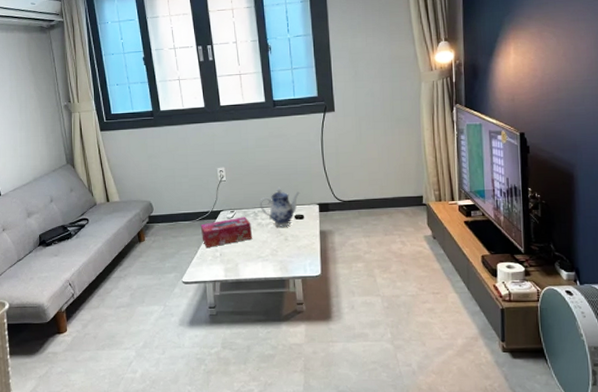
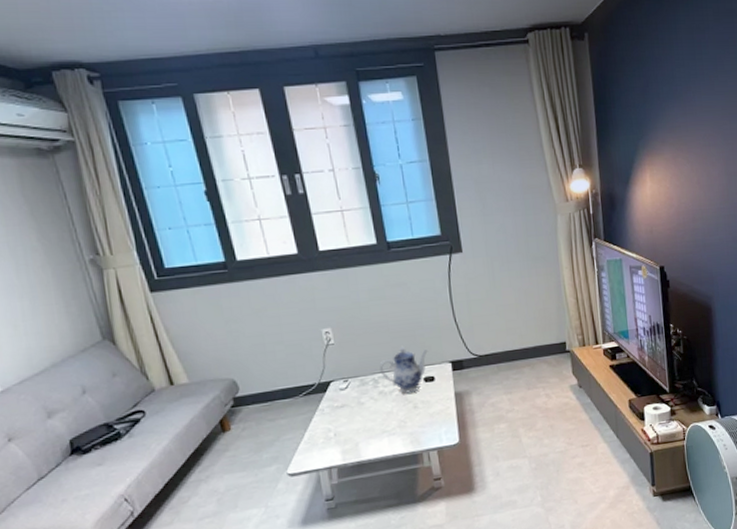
tissue box: present [200,216,253,247] -> none [305,385,374,428]

